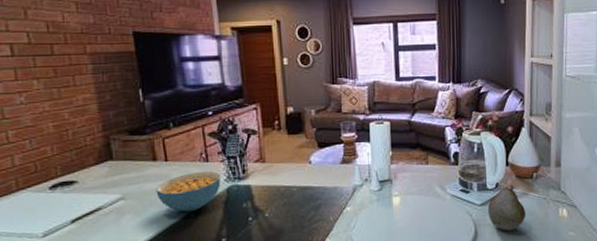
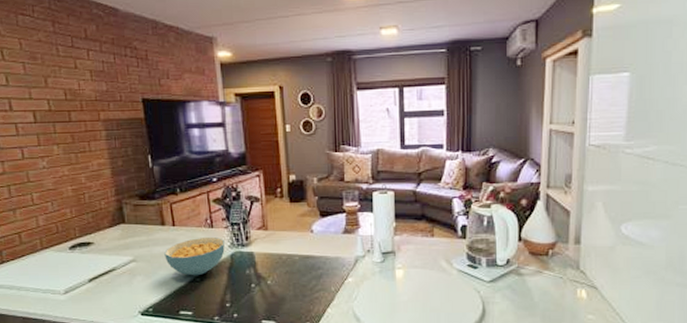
fruit: present [487,184,526,231] -> none [497,261,540,311]

